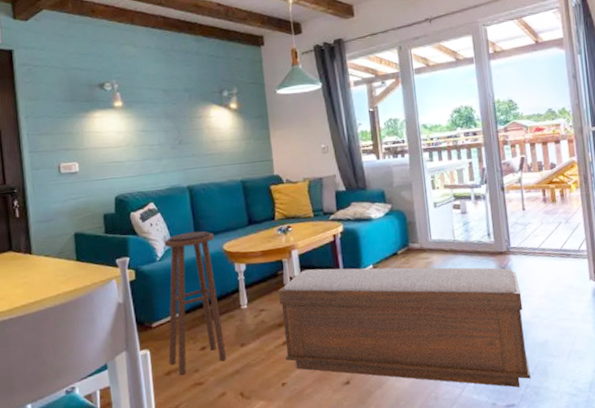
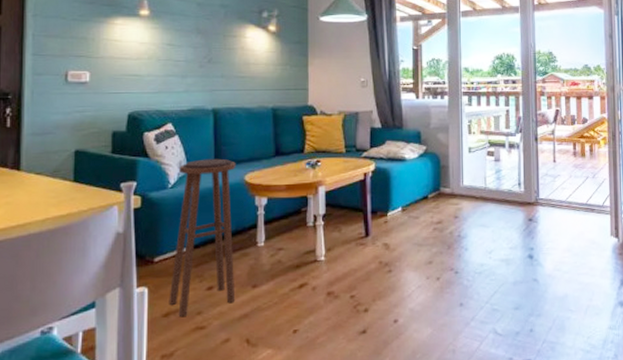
bench: present [278,267,531,388] -> none [300,208,548,342]

